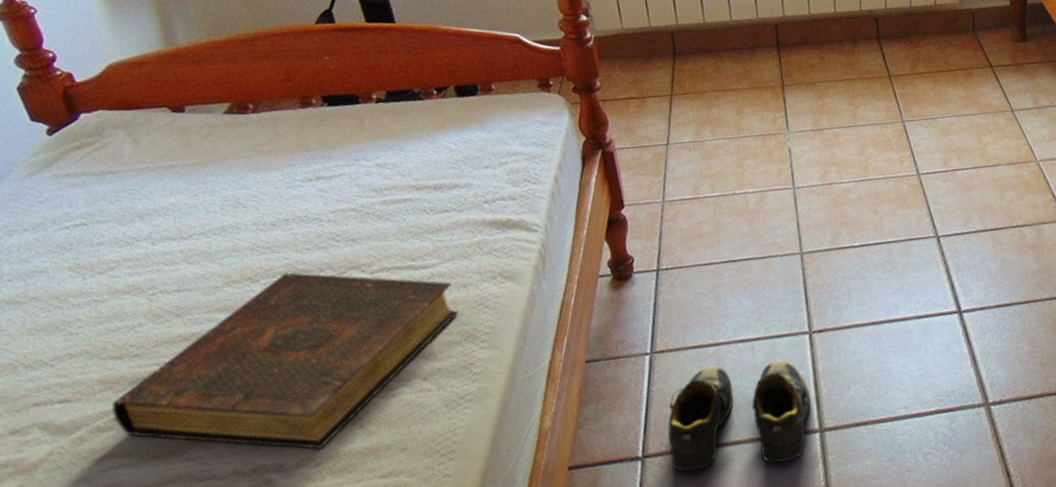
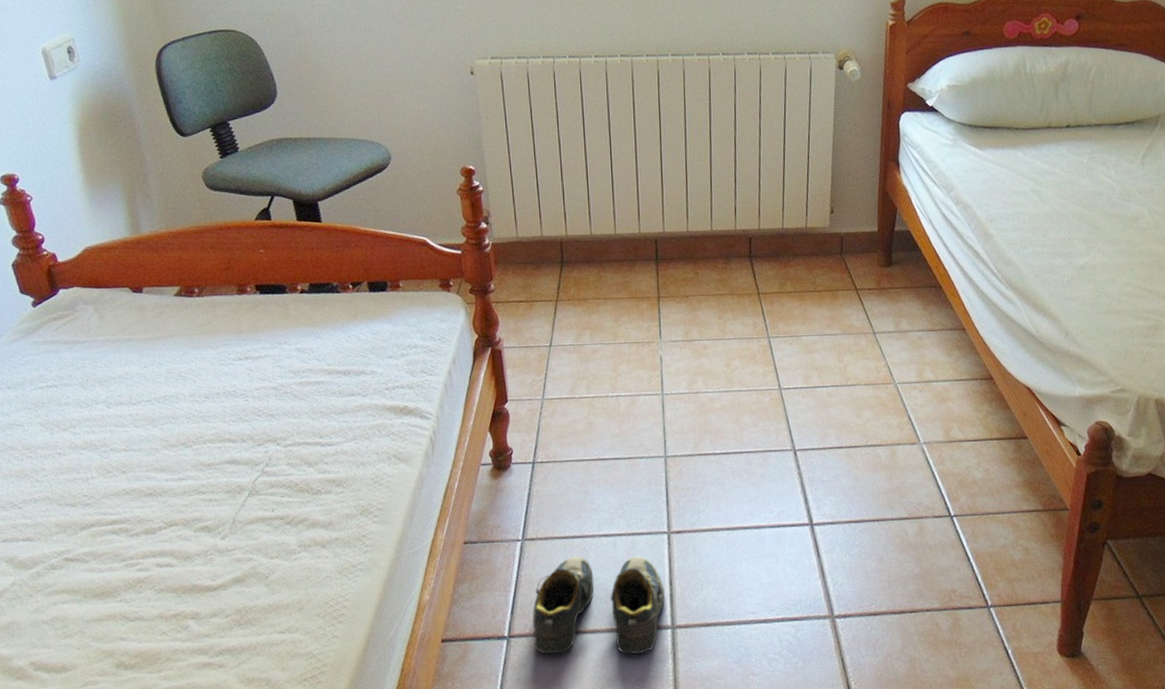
book: present [111,272,459,449] -> none [63,440,357,602]

